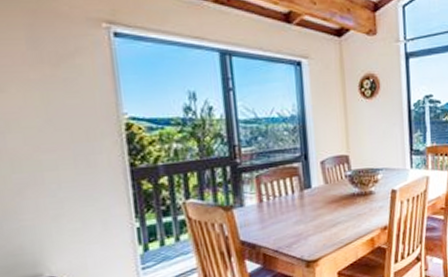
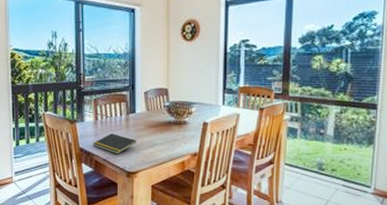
notepad: none [259,216,316,242] -> present [93,134,137,154]

